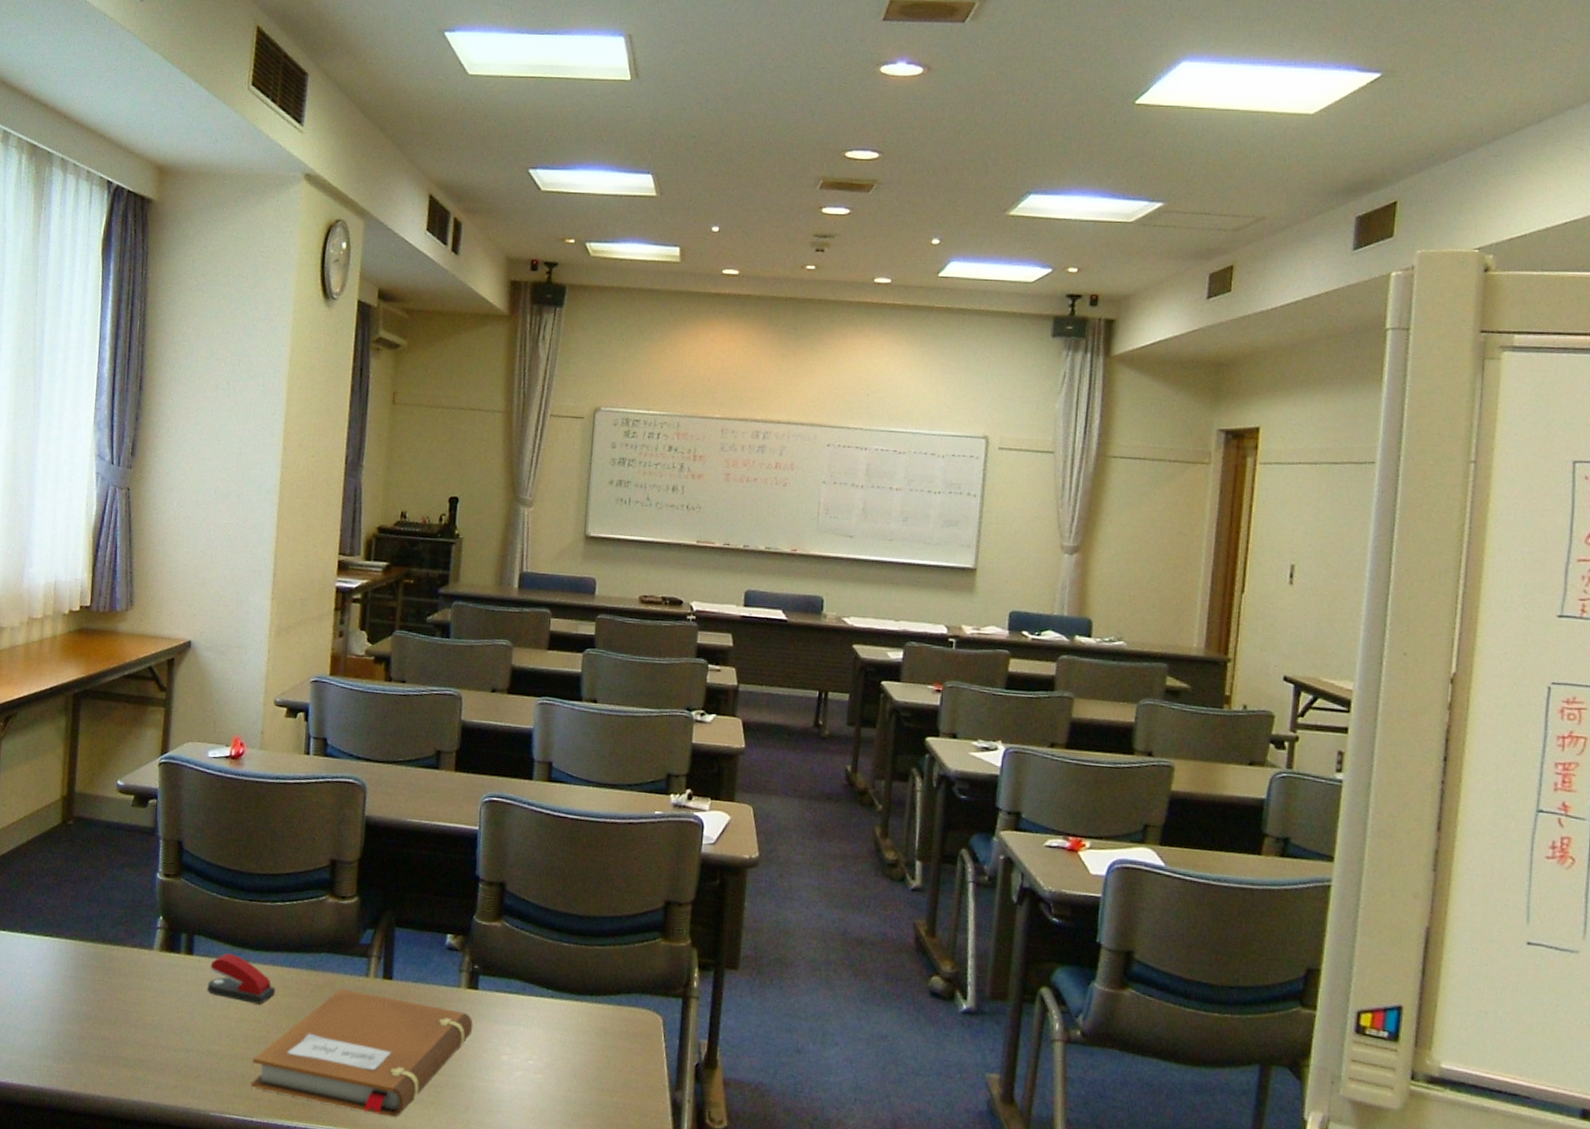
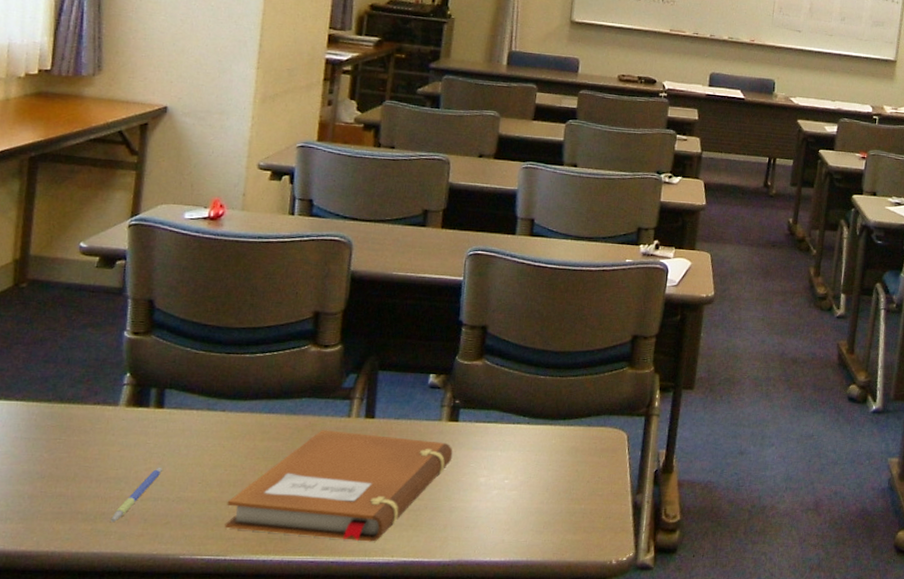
pen: none [147,1016,193,1071] -> present [110,467,162,523]
stapler: present [207,953,276,1005] -> none [179,405,254,450]

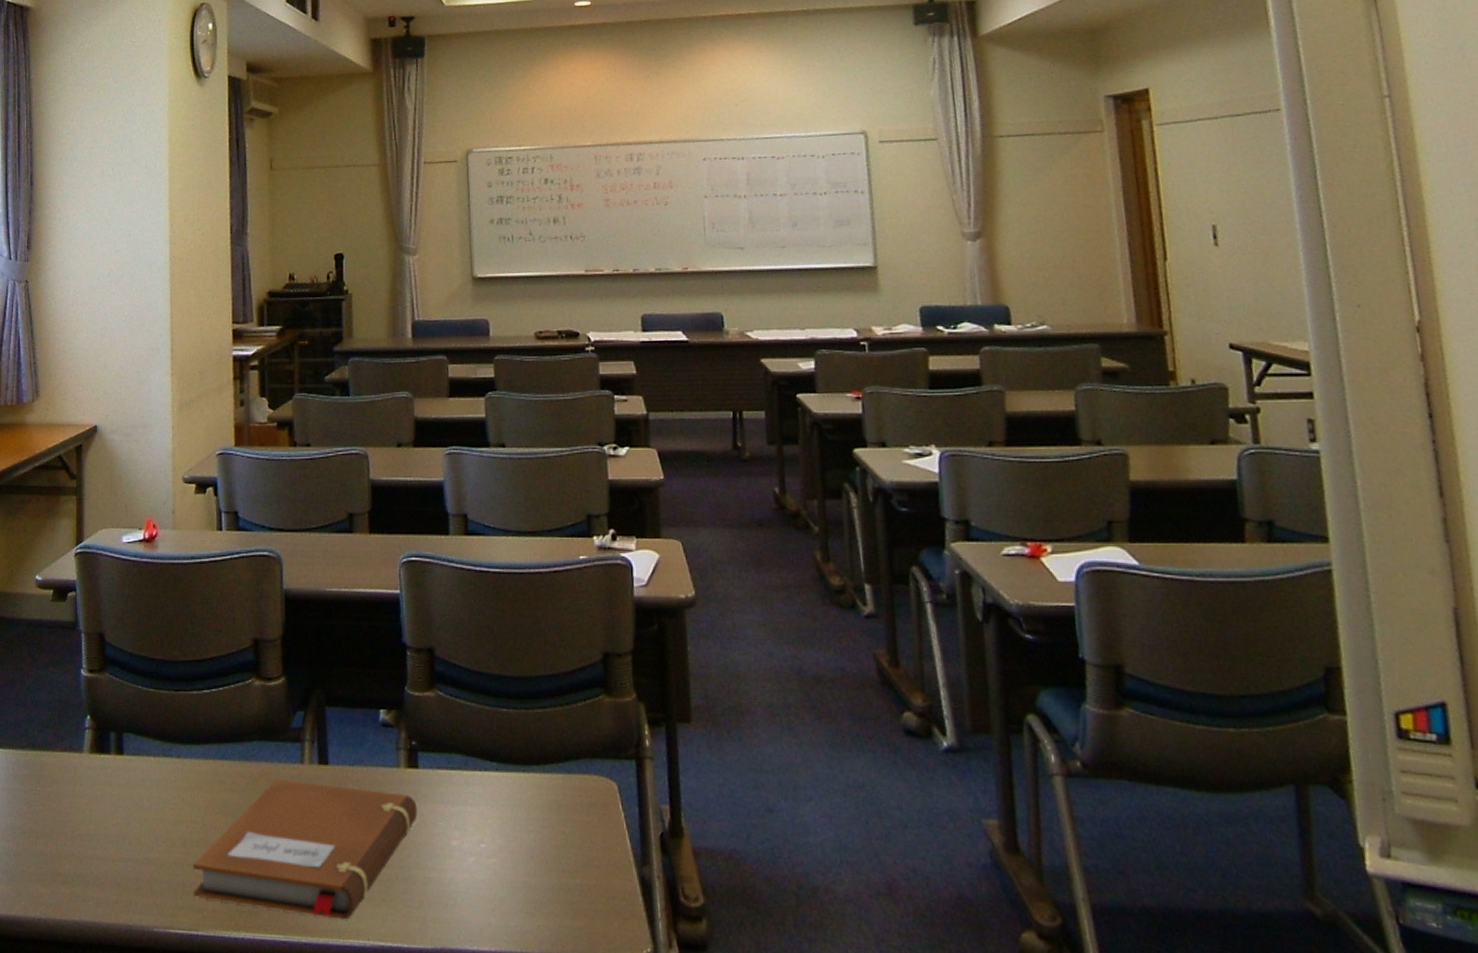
pen: present [110,467,162,523] -> none [86,822,128,887]

